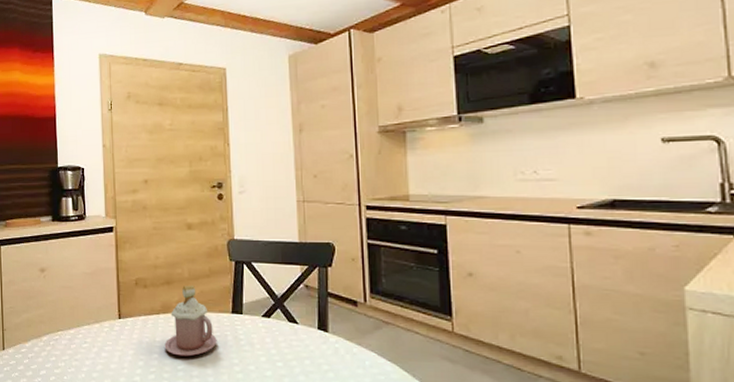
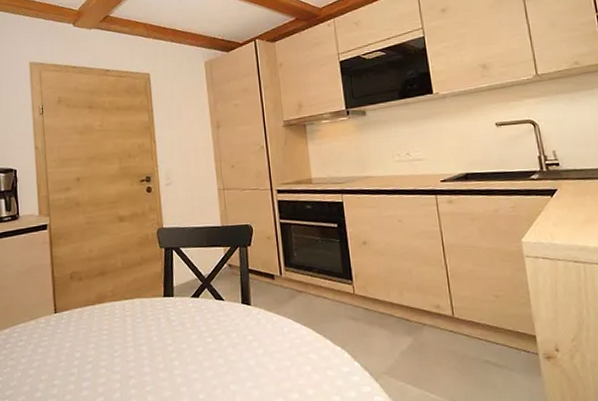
mug: present [164,285,217,357] -> none [100,273,151,343]

